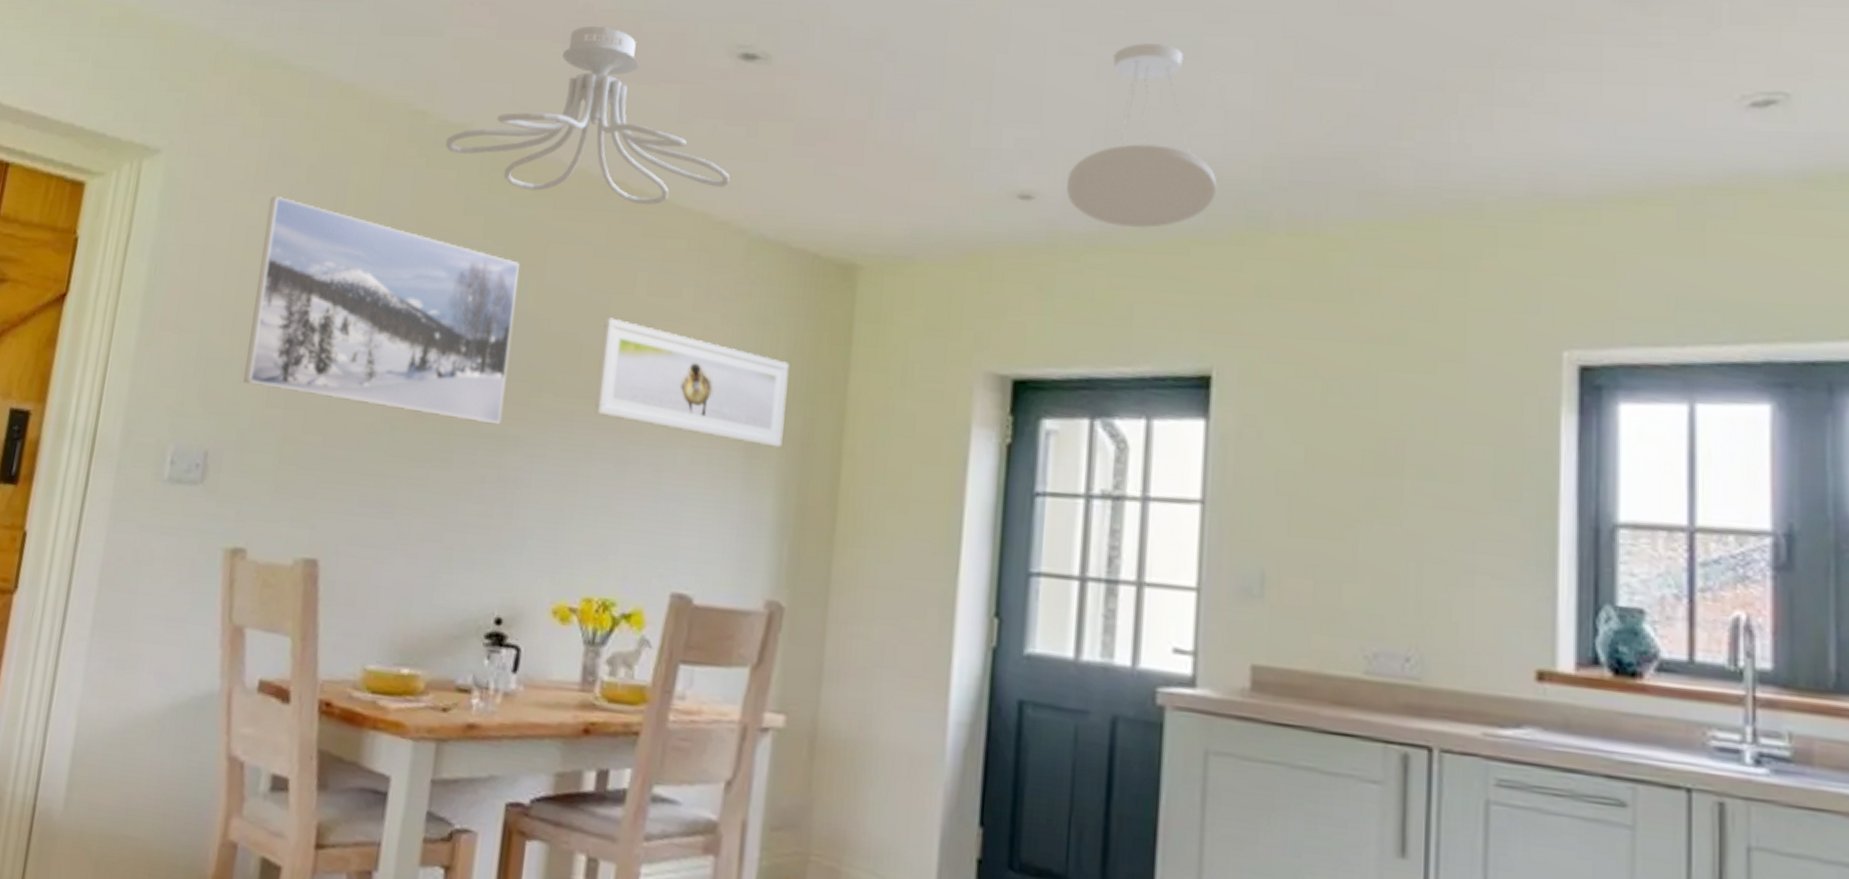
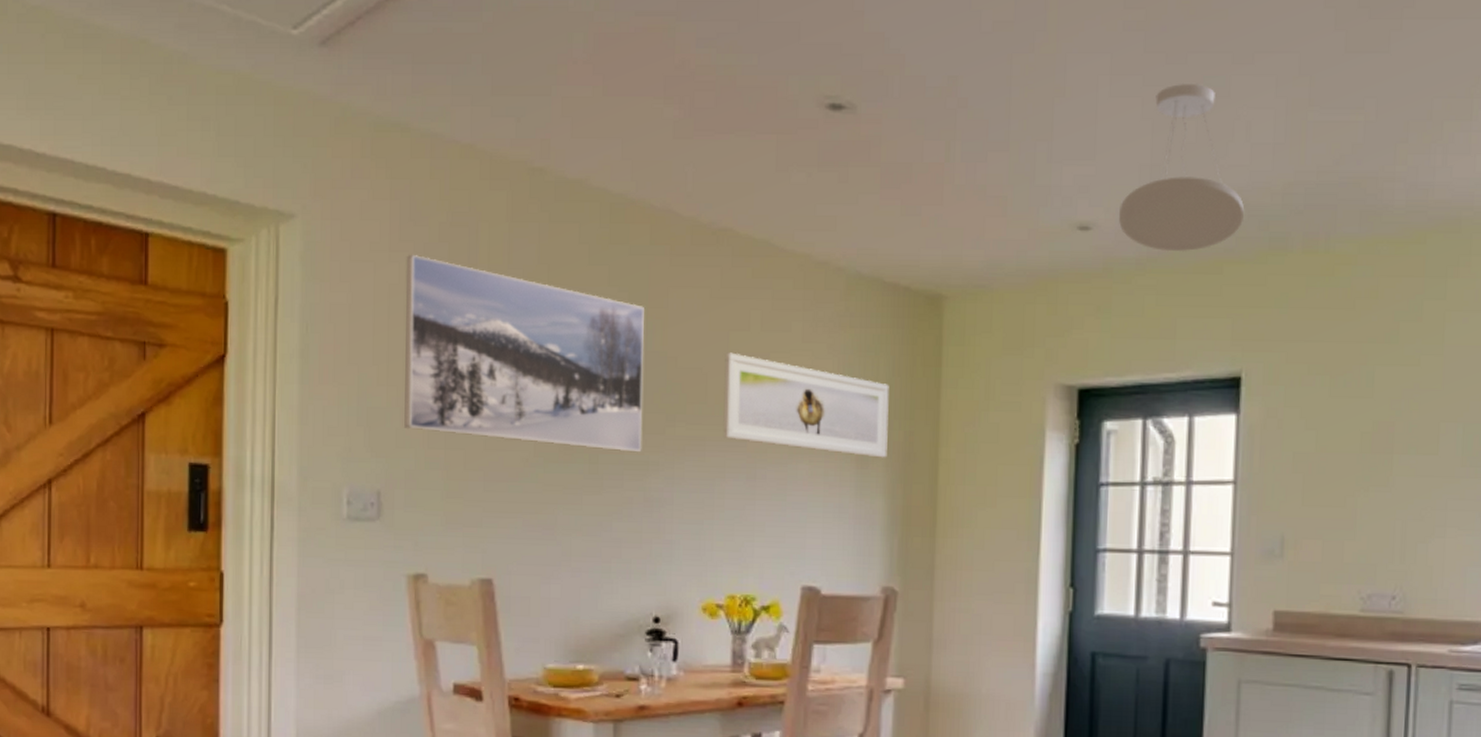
ceiling light fixture: present [445,26,730,205] -> none [564,82,826,249]

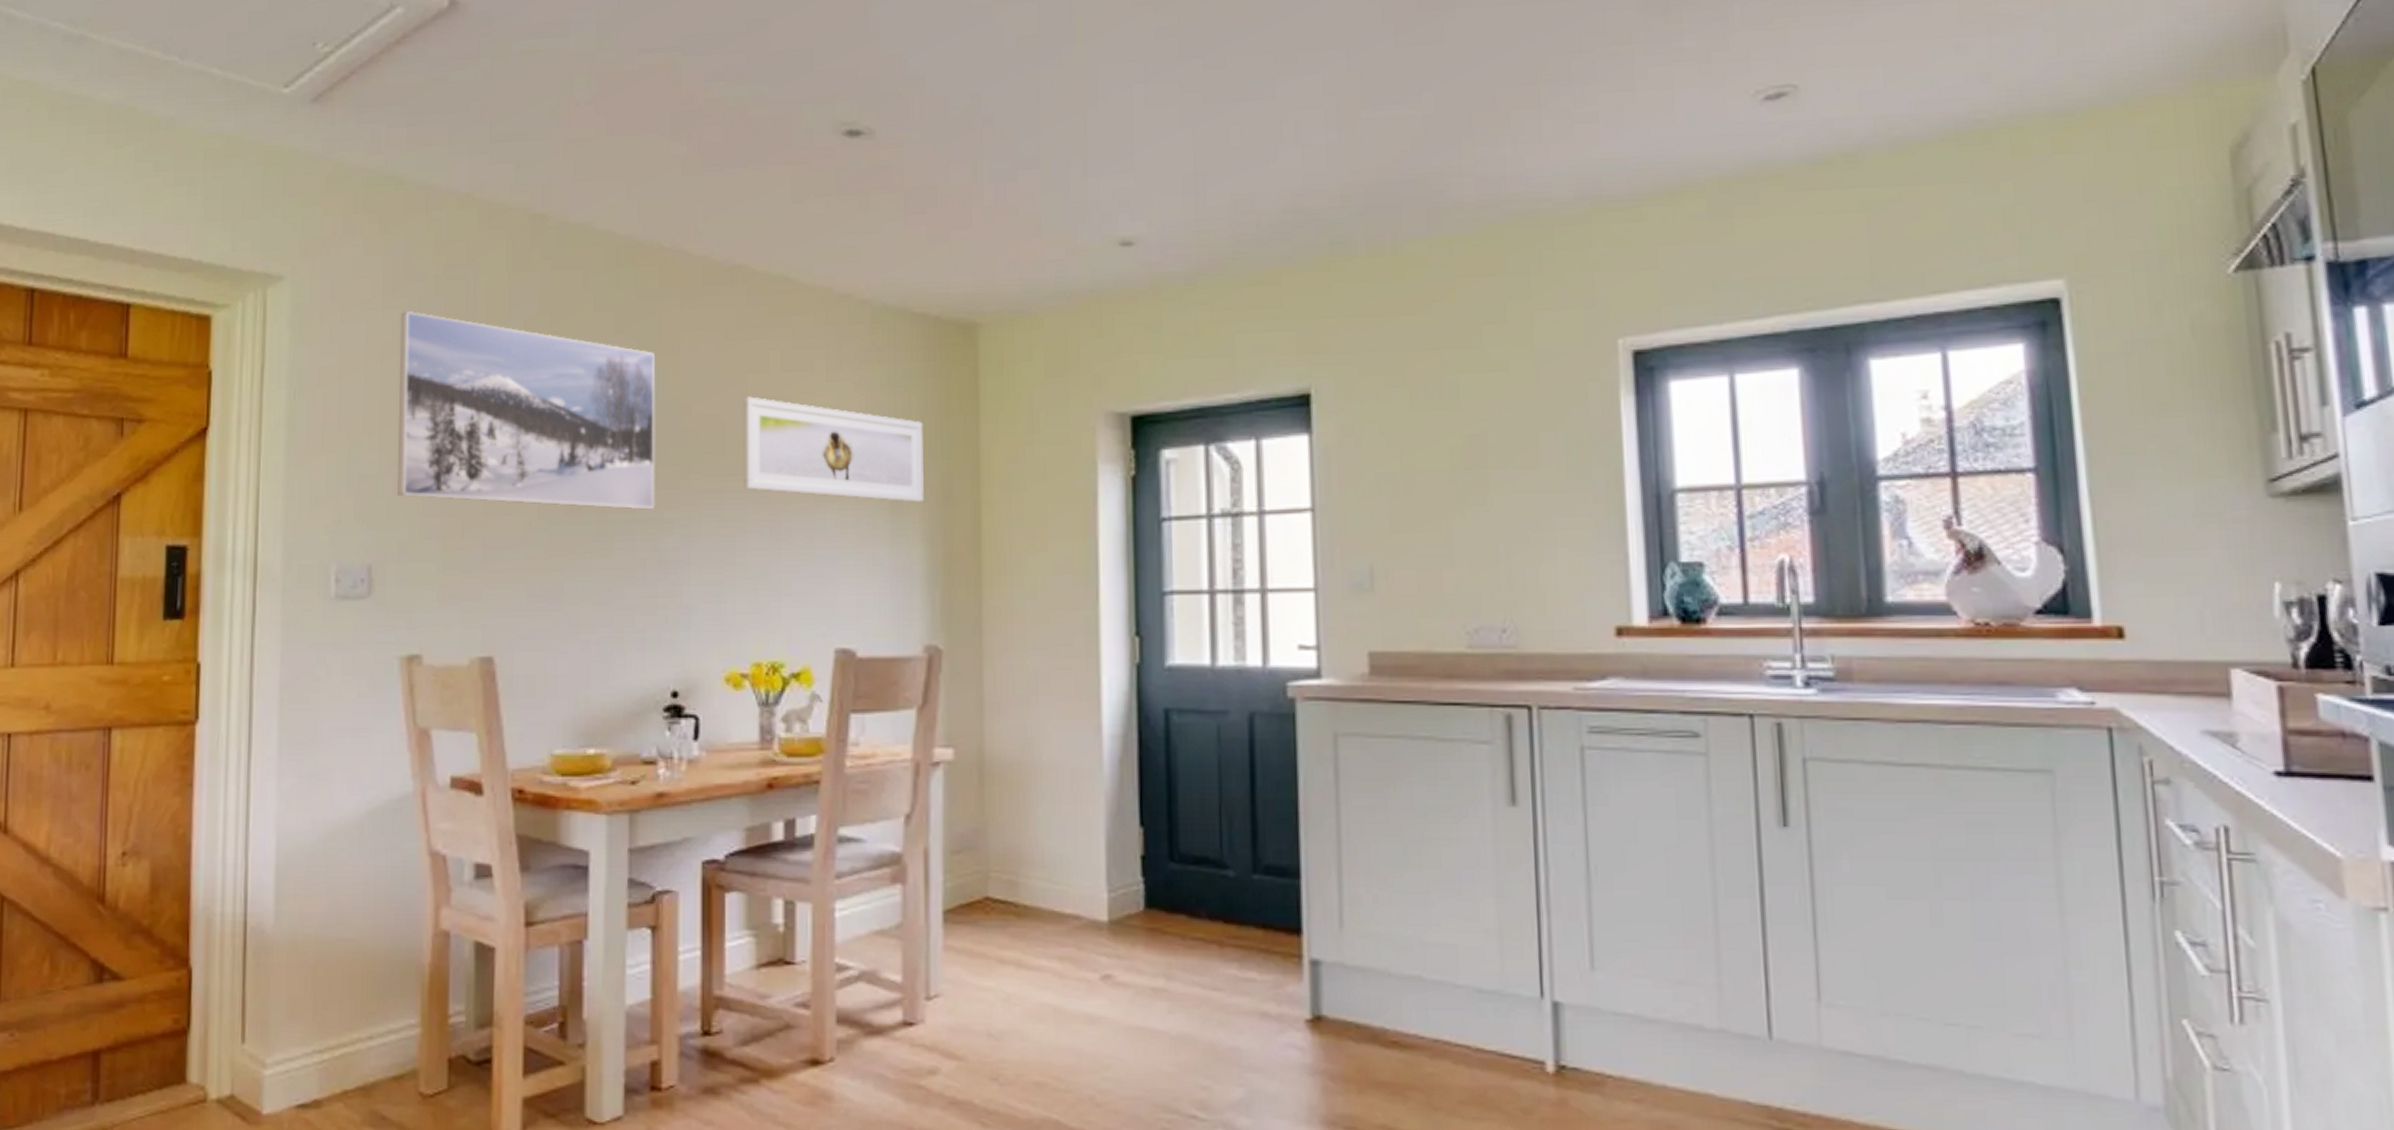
pendant light: present [1119,83,1244,252] -> none [1164,87,1300,264]

